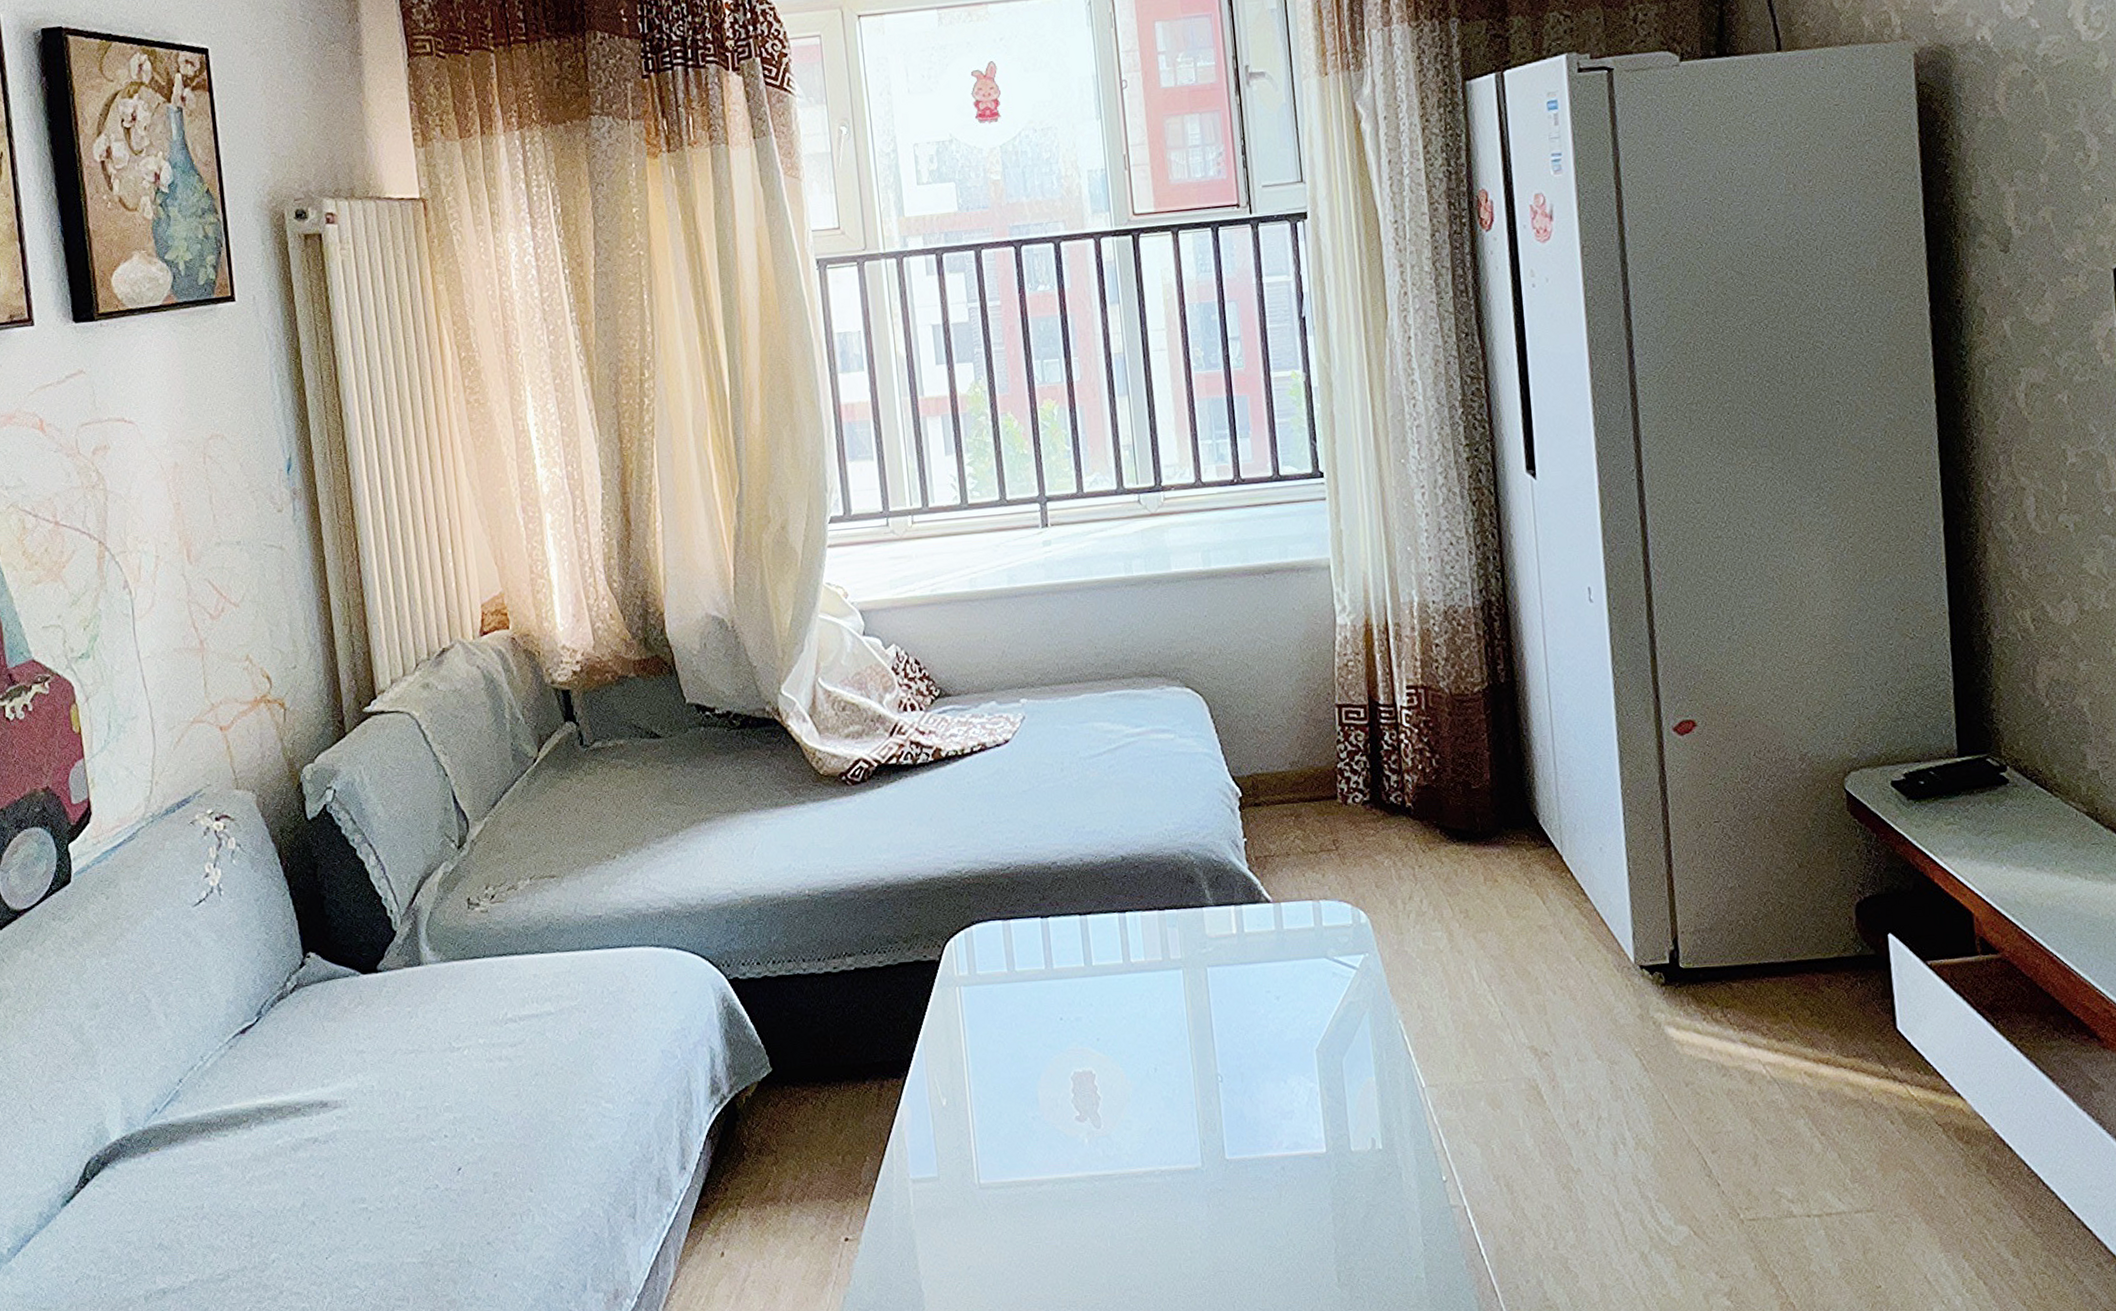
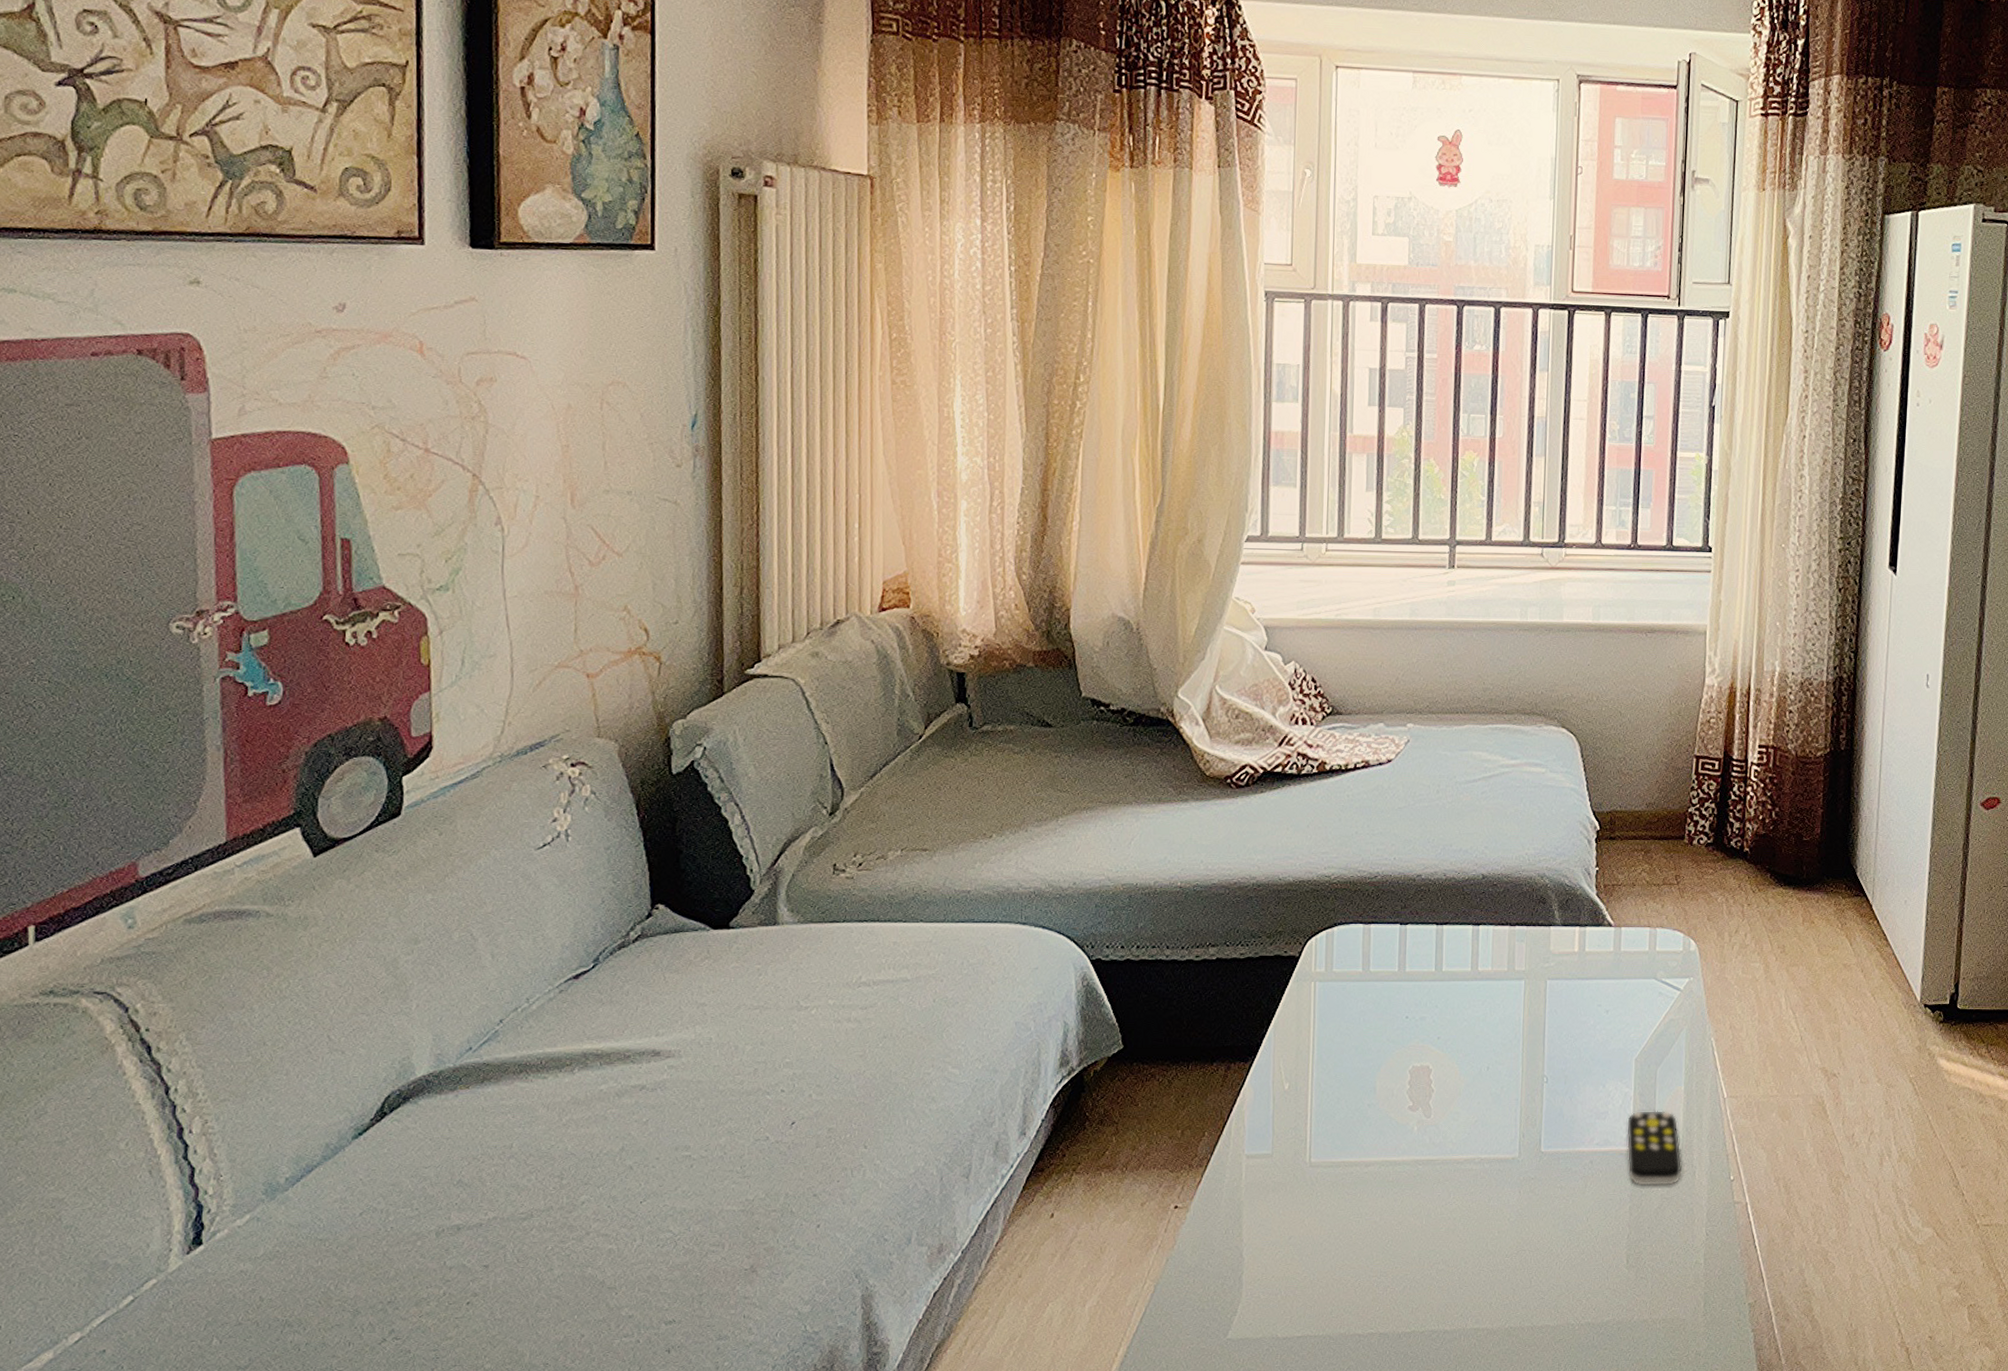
remote control: none [1316,1106,1387,1193] -> present [1626,1111,1682,1187]

